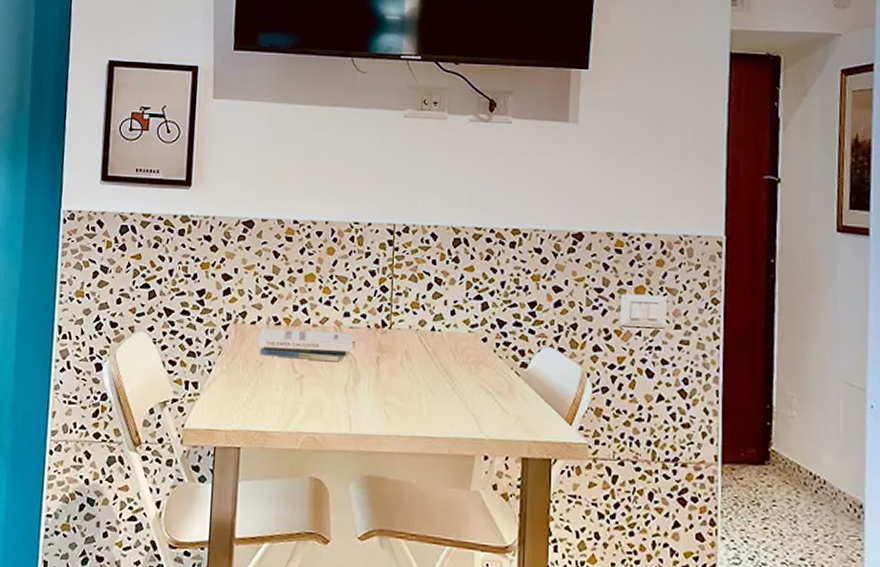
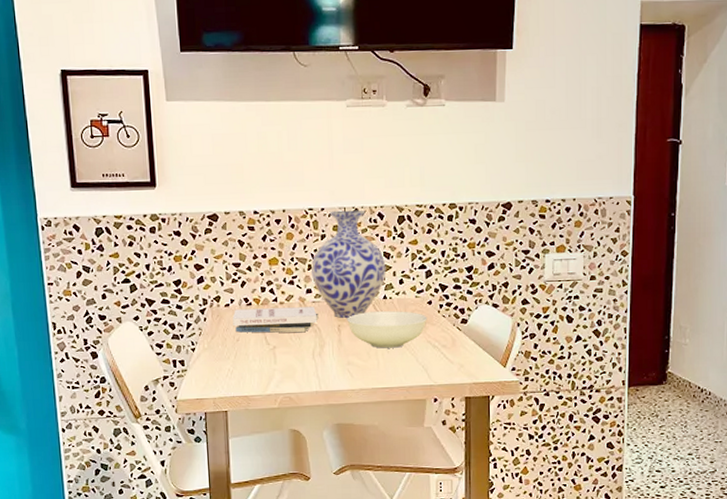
vase: none [352,227,437,349] -> present [311,210,386,318]
bowl: none [388,344,481,390] -> present [347,311,427,349]

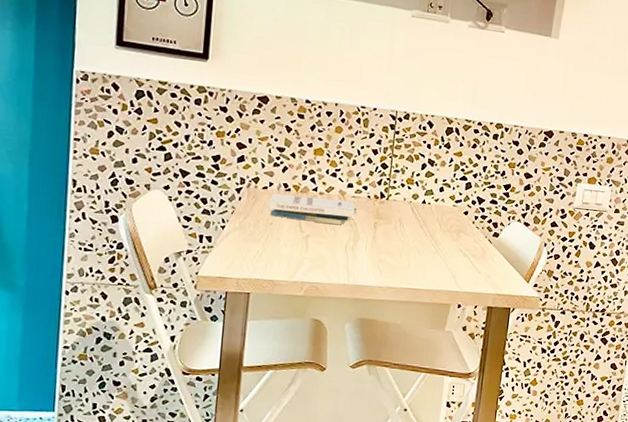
vase: present [311,210,386,318] -> none [355,112,429,217]
bowl: present [347,311,427,349] -> none [384,213,462,252]

